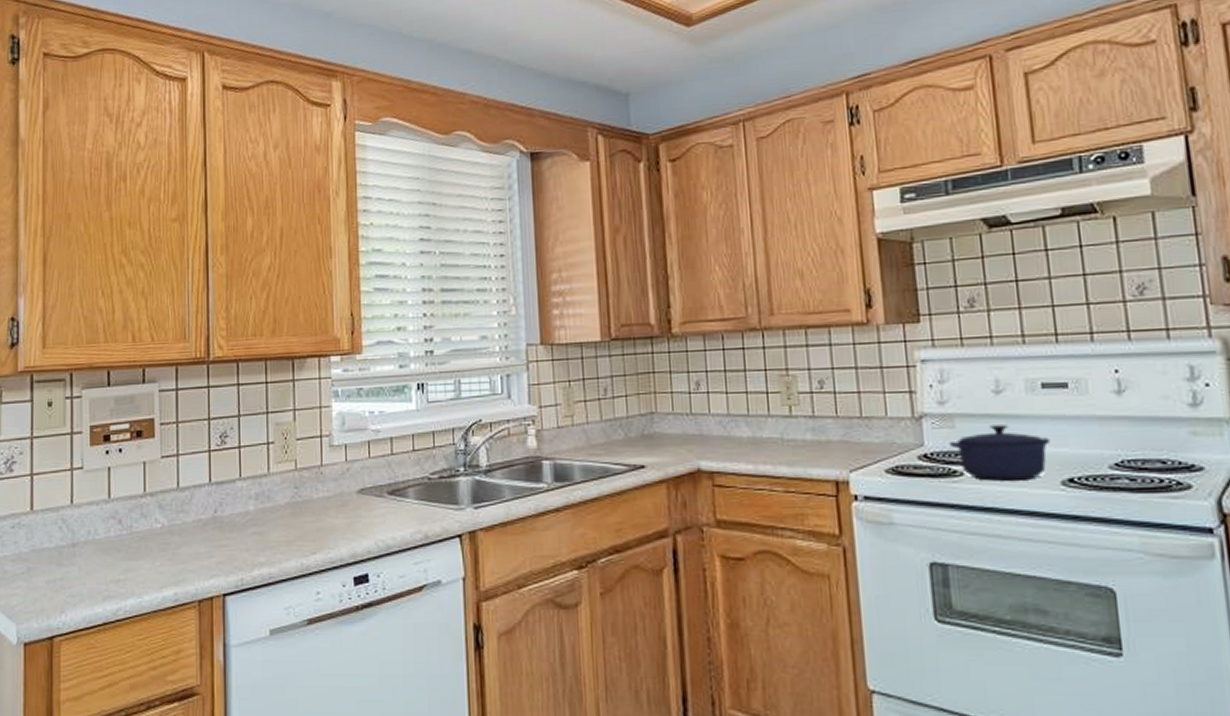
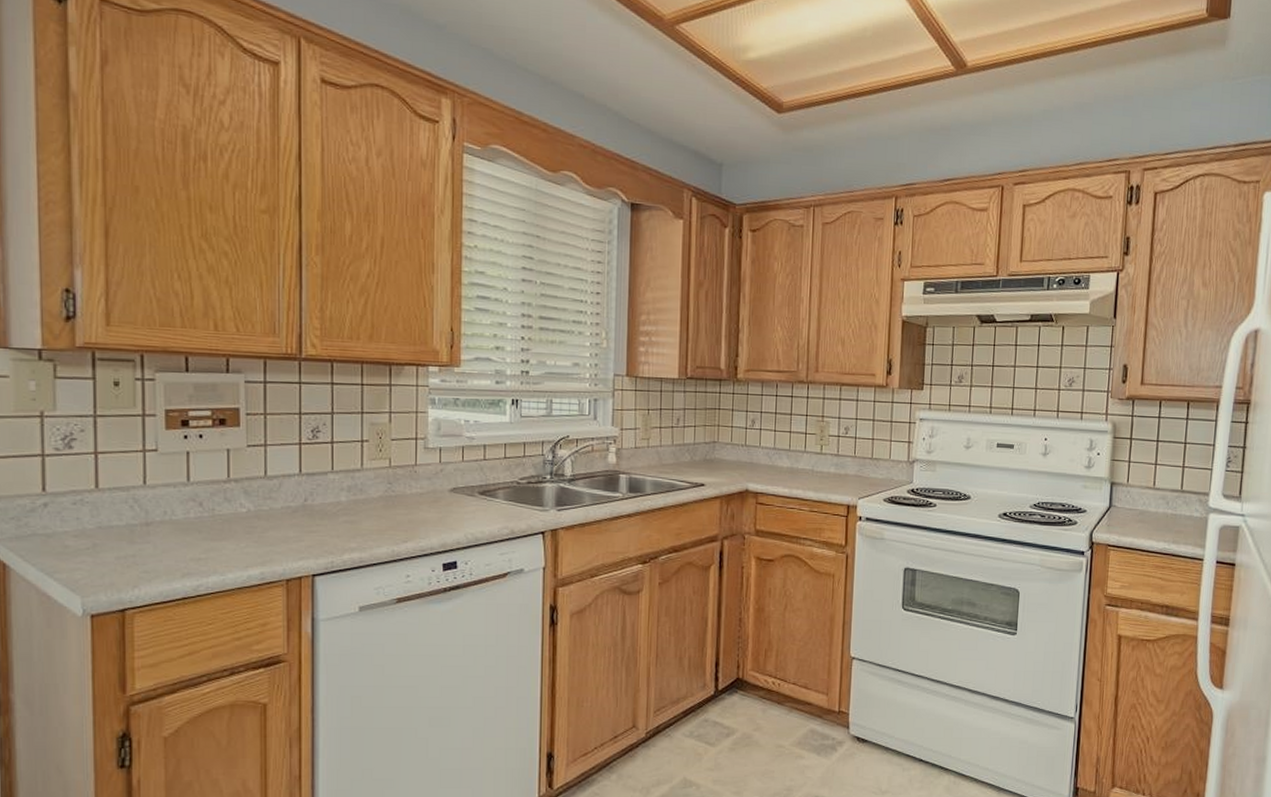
cooking pot: present [948,423,1051,481] -> none [929,470,997,512]

